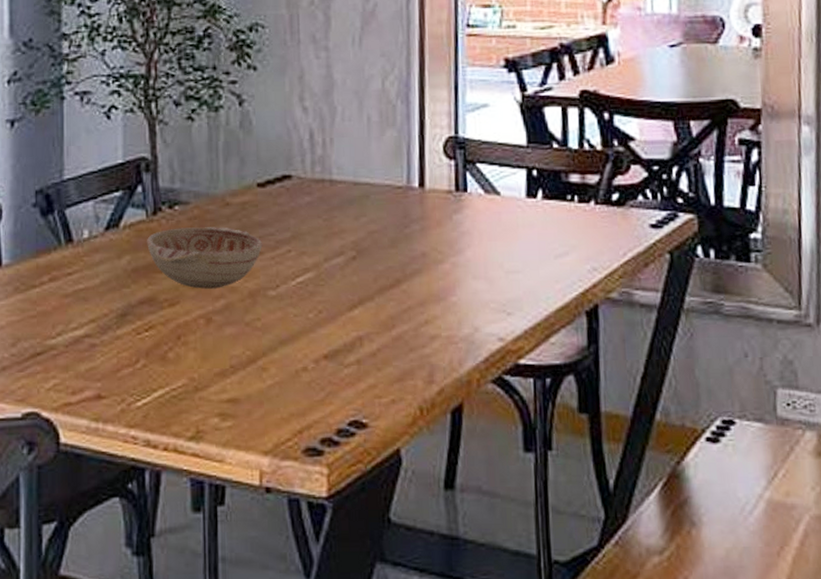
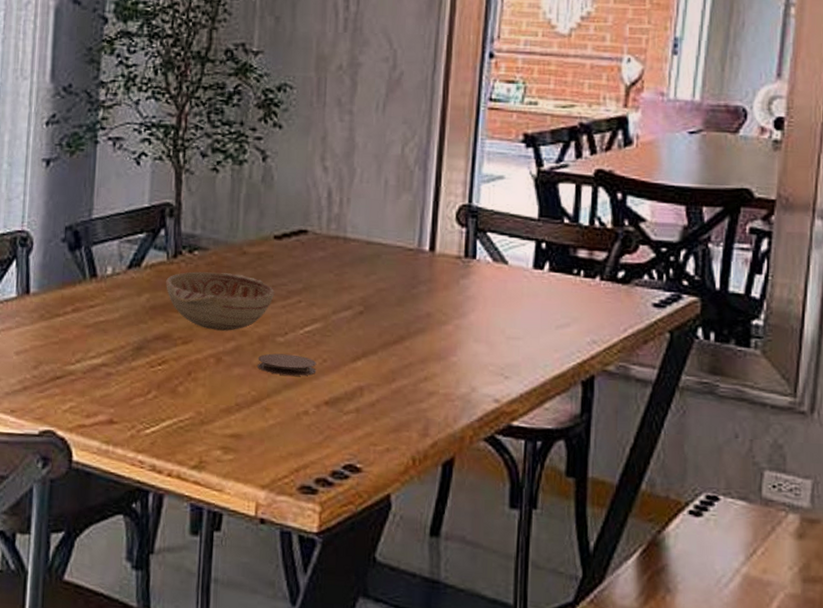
coaster: none [249,308,312,331] -> present [257,353,317,376]

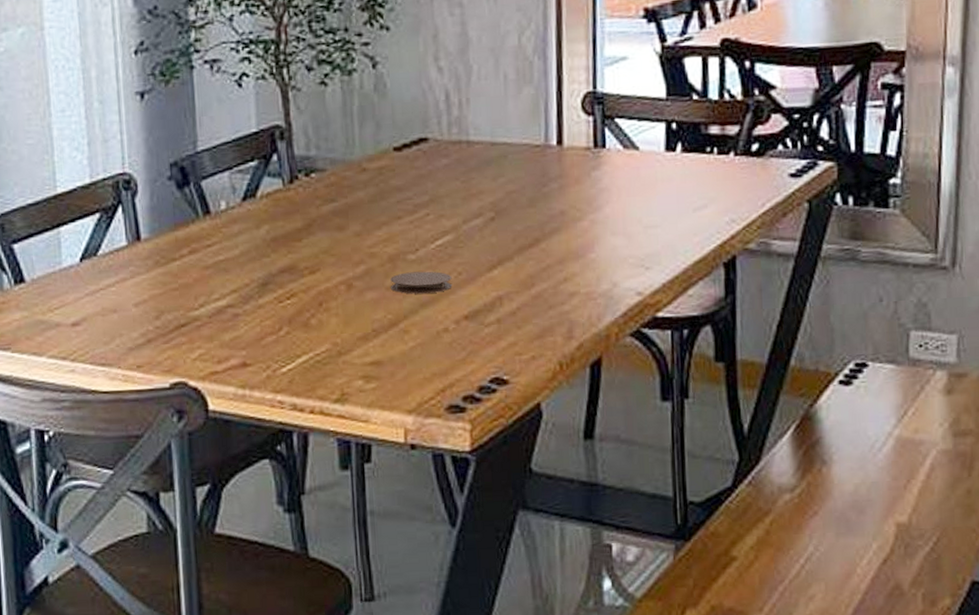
decorative bowl: present [166,271,275,331] -> none [285,193,401,256]

